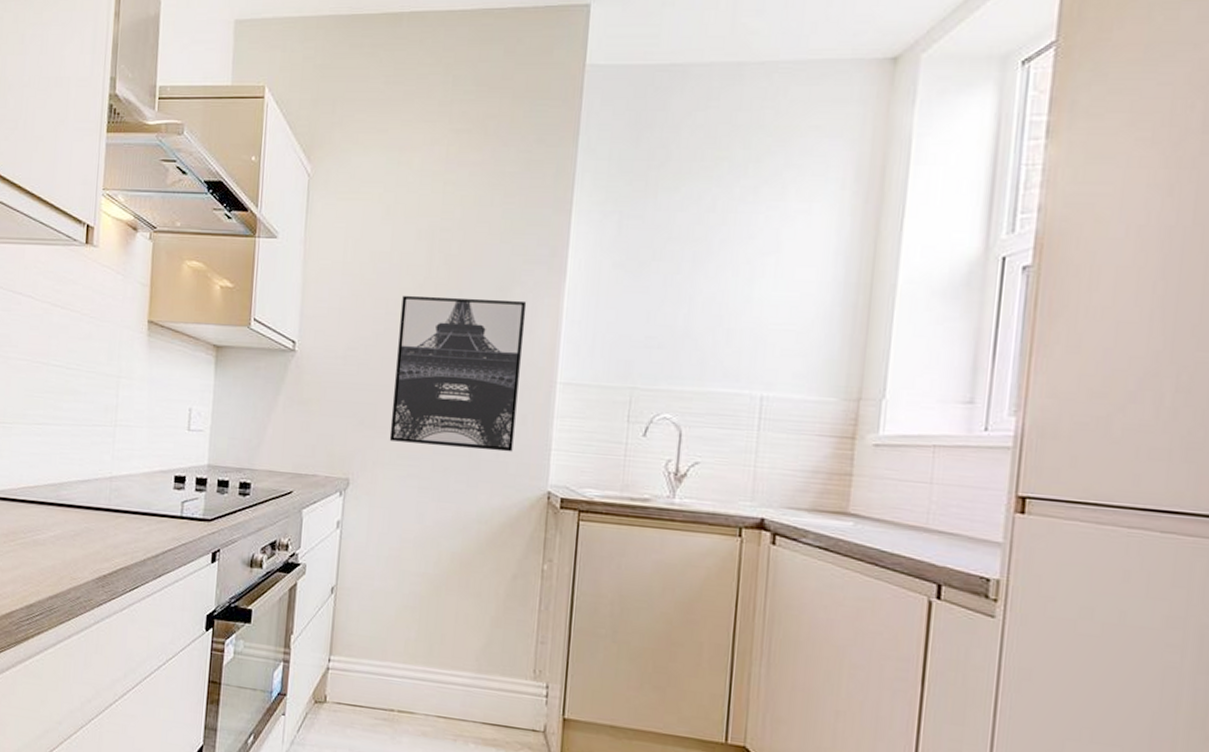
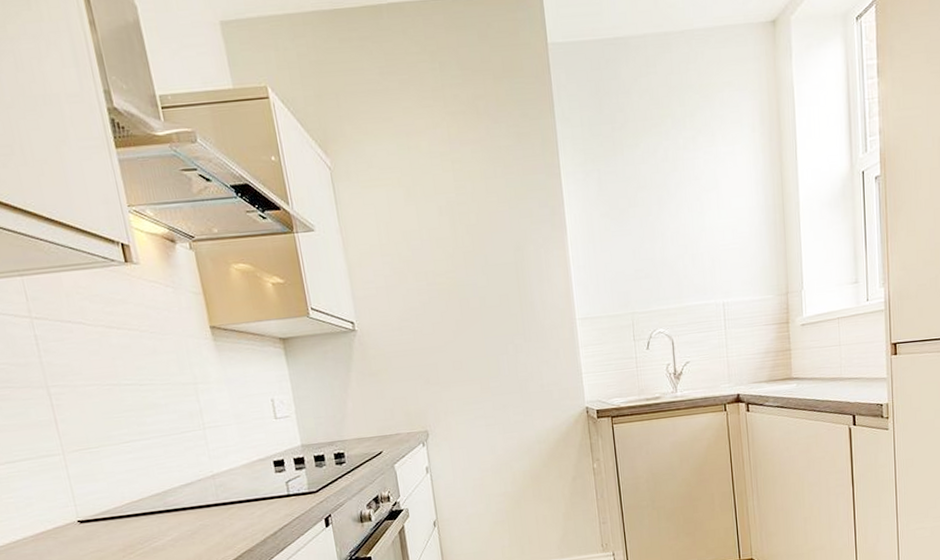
wall art: present [389,295,527,452] -> none [438,255,553,392]

